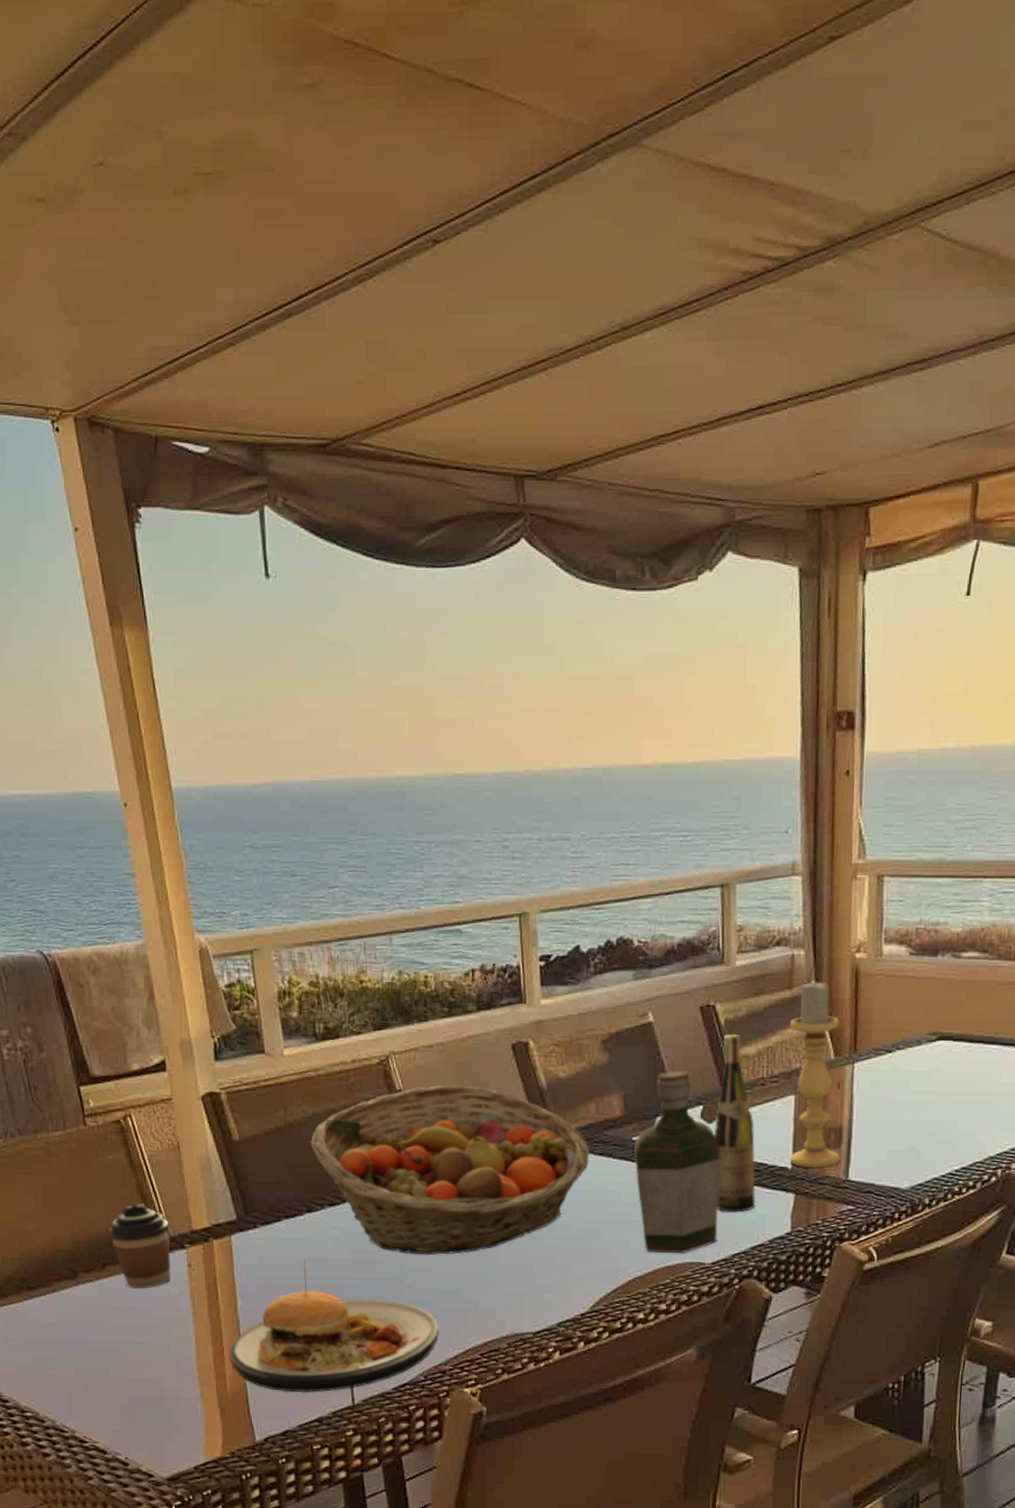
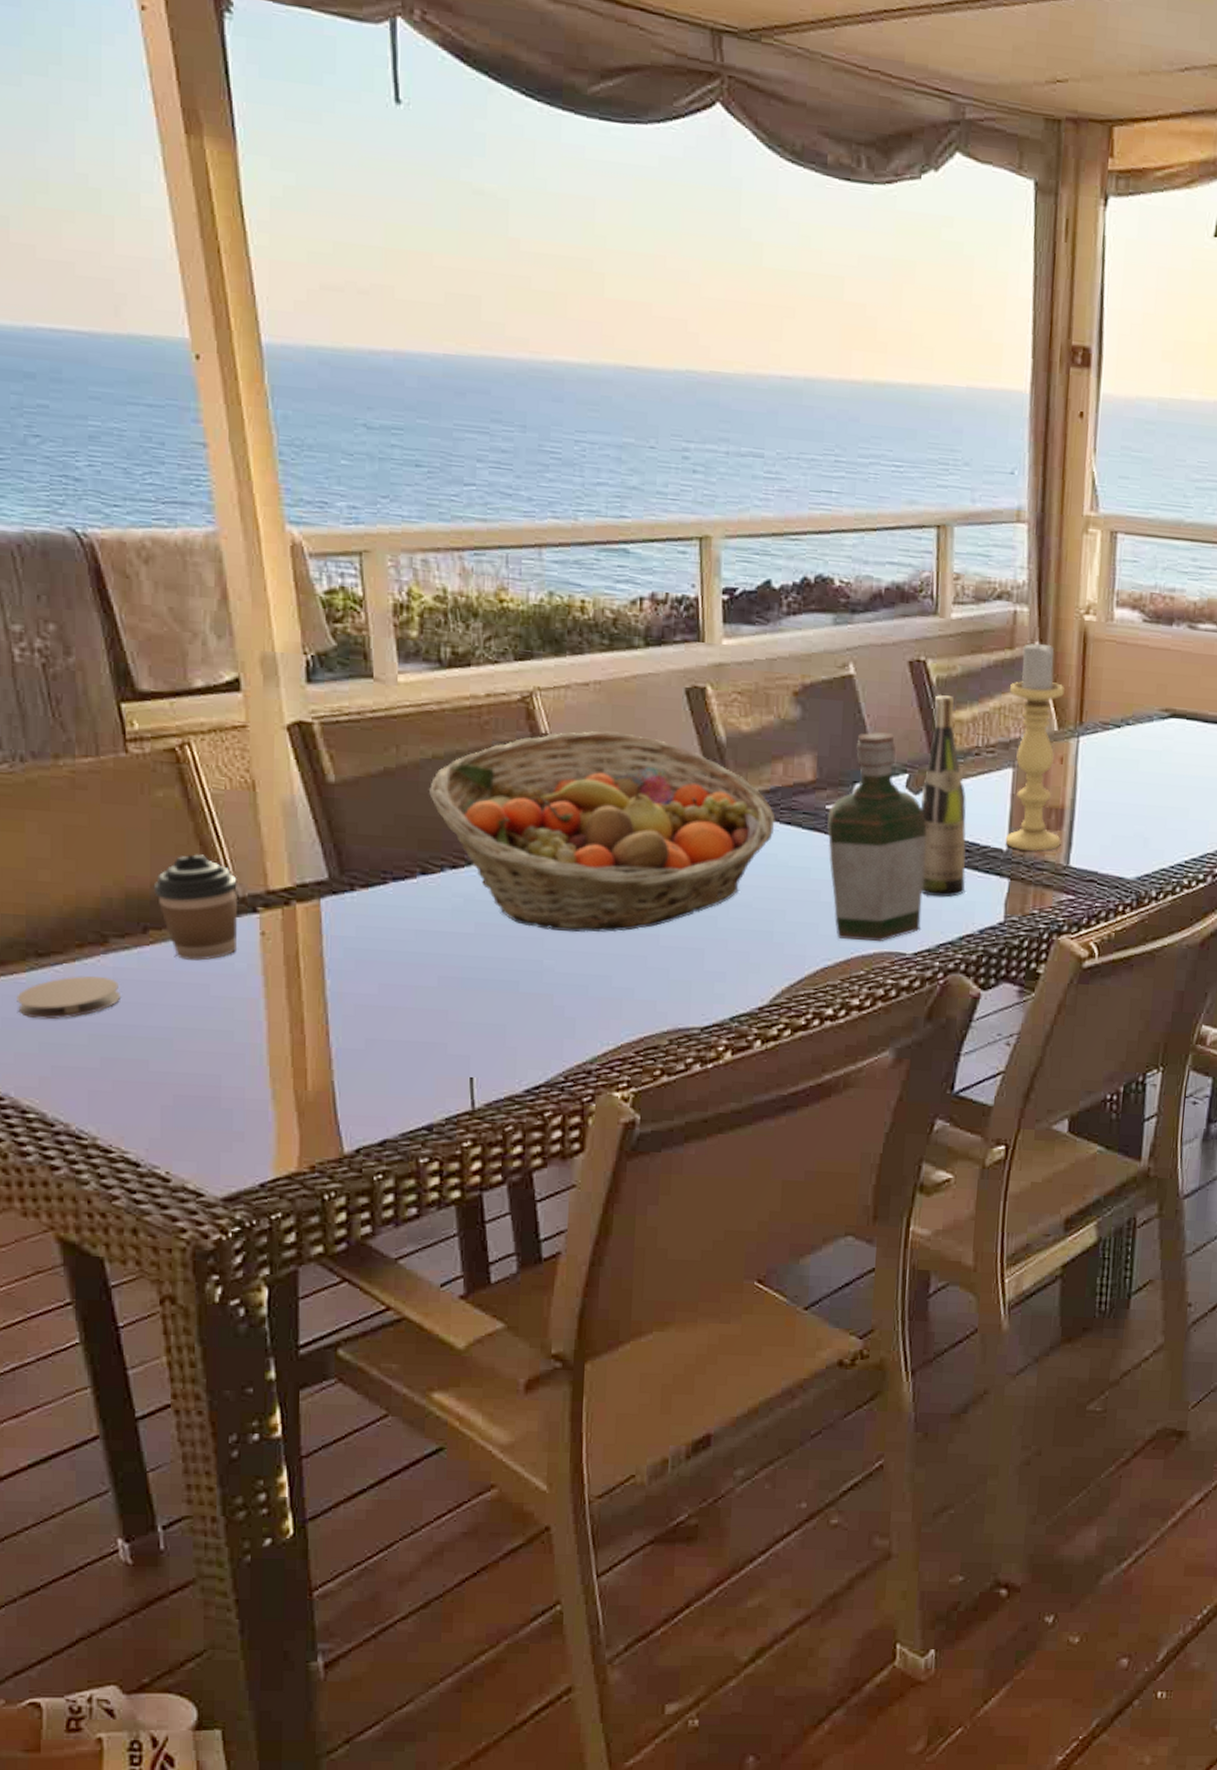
coaster: none [15,1303,89,1339] -> present [17,976,122,1020]
plate: present [229,1259,440,1393] -> none [312,931,586,1095]

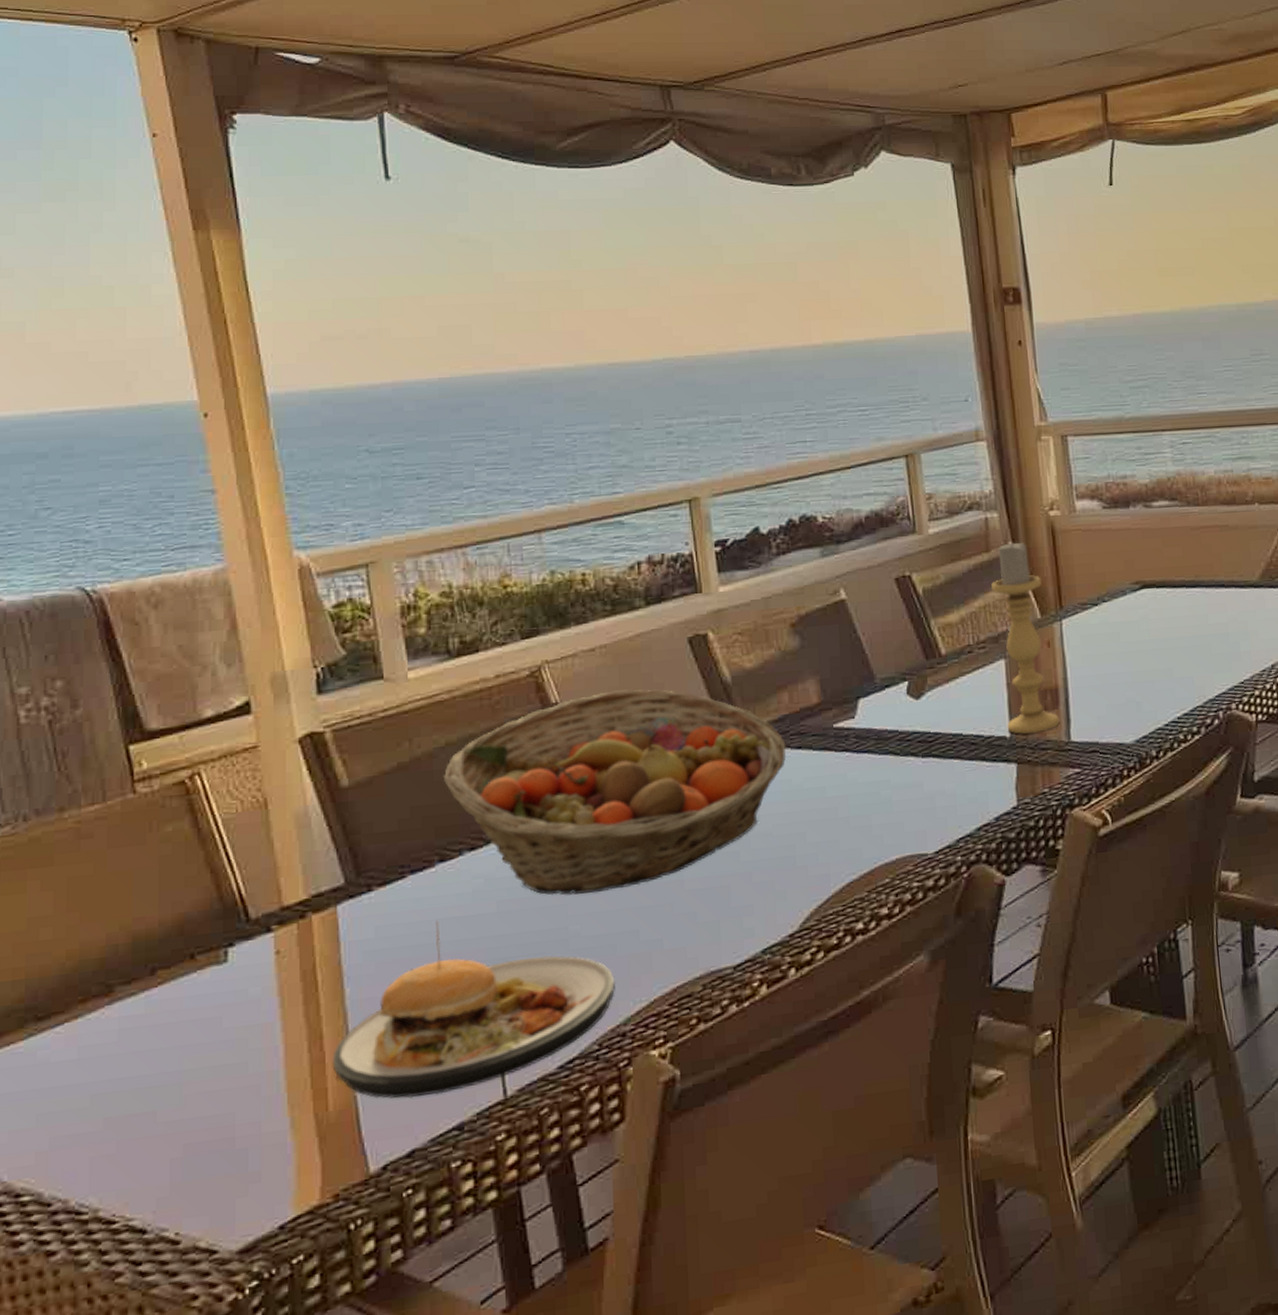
coaster: present [17,976,122,1020] -> none [13,1028,127,1090]
coffee cup: present [153,854,239,961] -> none [161,882,252,995]
plate: none [312,931,586,1095] -> present [332,920,616,1099]
bottle: present [827,731,927,942] -> none [835,646,938,851]
wine bottle: present [920,695,967,898] -> none [922,603,976,794]

